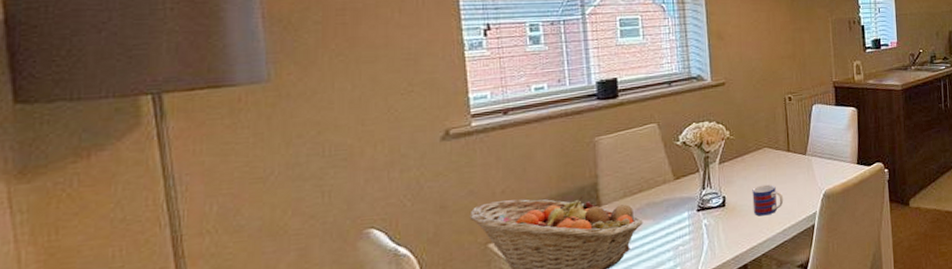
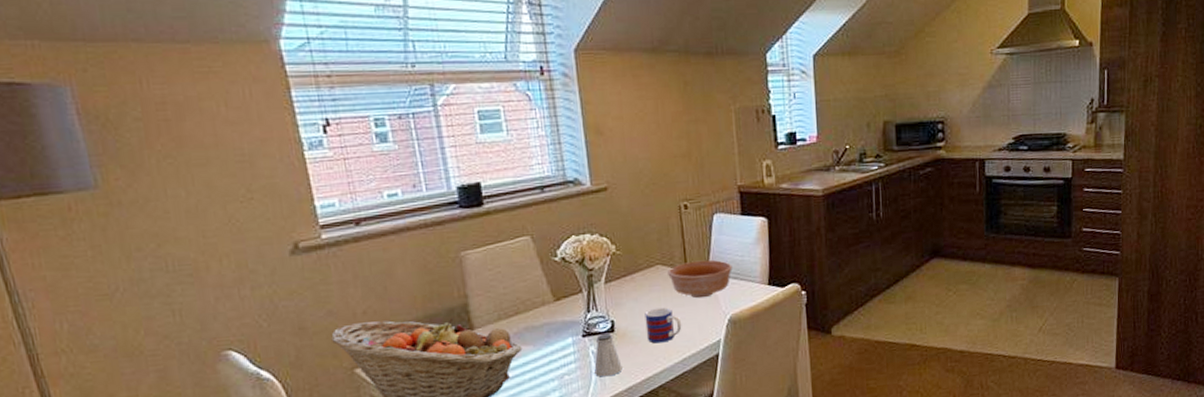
saltshaker: none [706,207,731,248] -> present [594,332,623,377]
bowl: none [773,143,828,176] -> present [668,260,733,299]

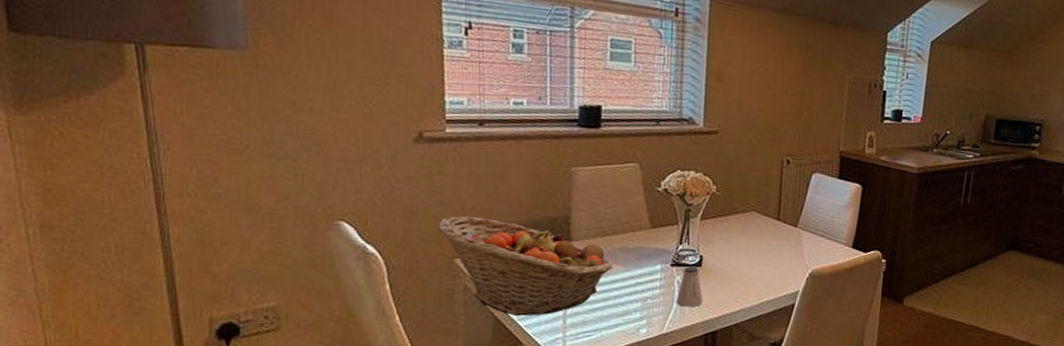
mug: present [645,307,682,344] -> none [730,251,766,285]
bowl: present [668,260,733,299] -> none [760,213,822,250]

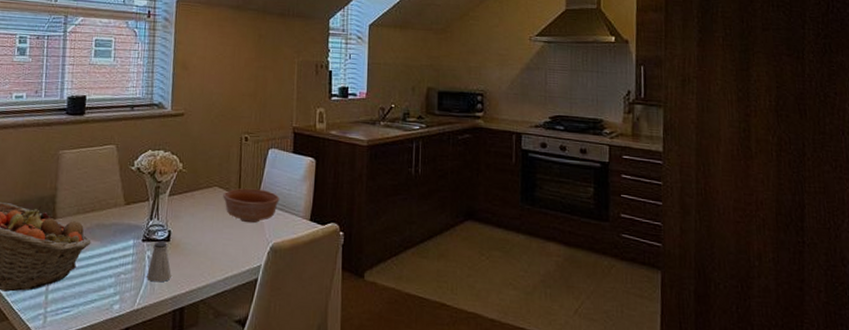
bowl: none [760,213,822,250] -> present [223,188,280,224]

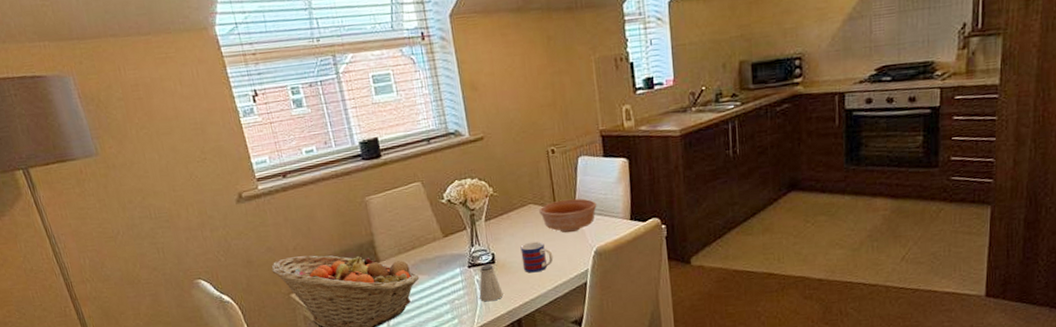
mug: none [196,225,229,259] -> present [520,241,554,273]

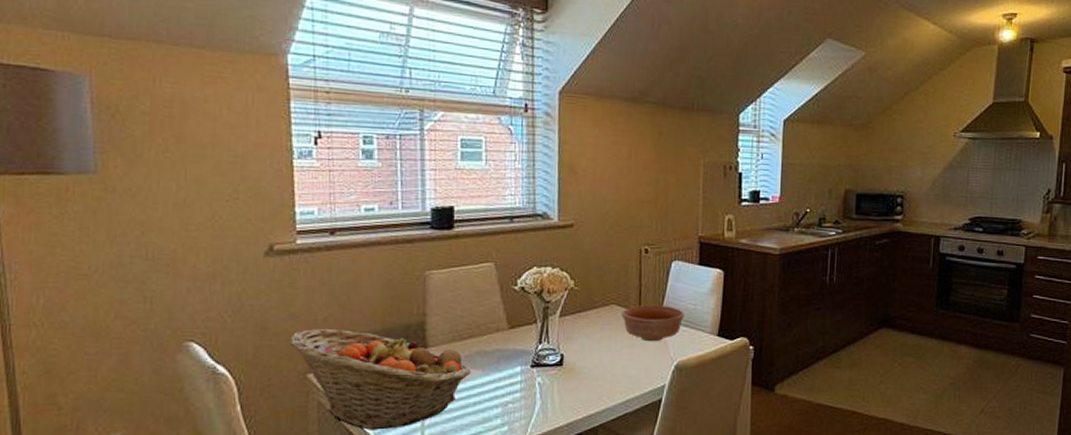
saltshaker: present [479,264,503,302] -> none [538,365,566,409]
mug: present [520,241,554,273] -> none [593,347,629,382]

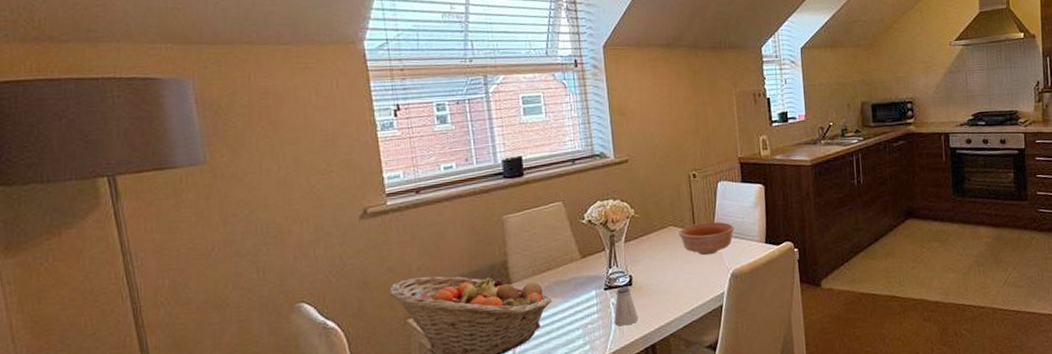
saltshaker: none [538,365,566,409] -> present [614,286,639,326]

